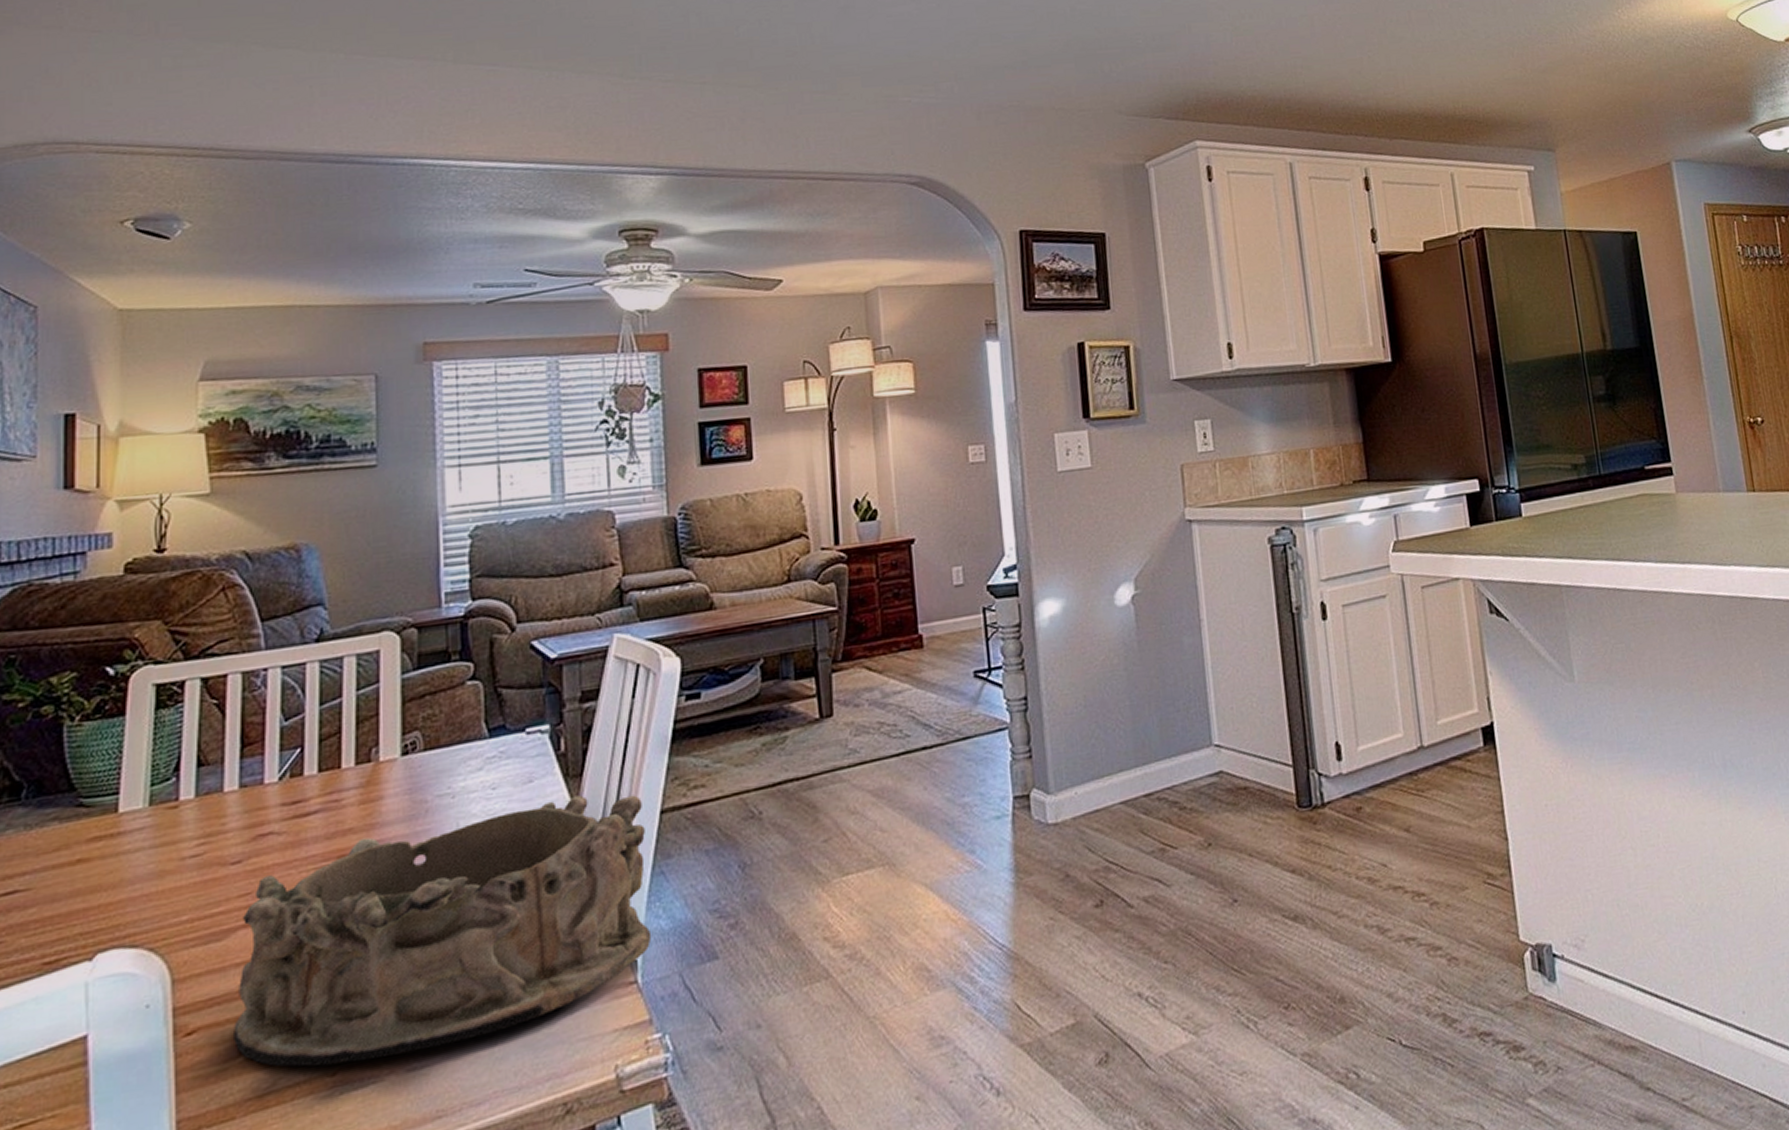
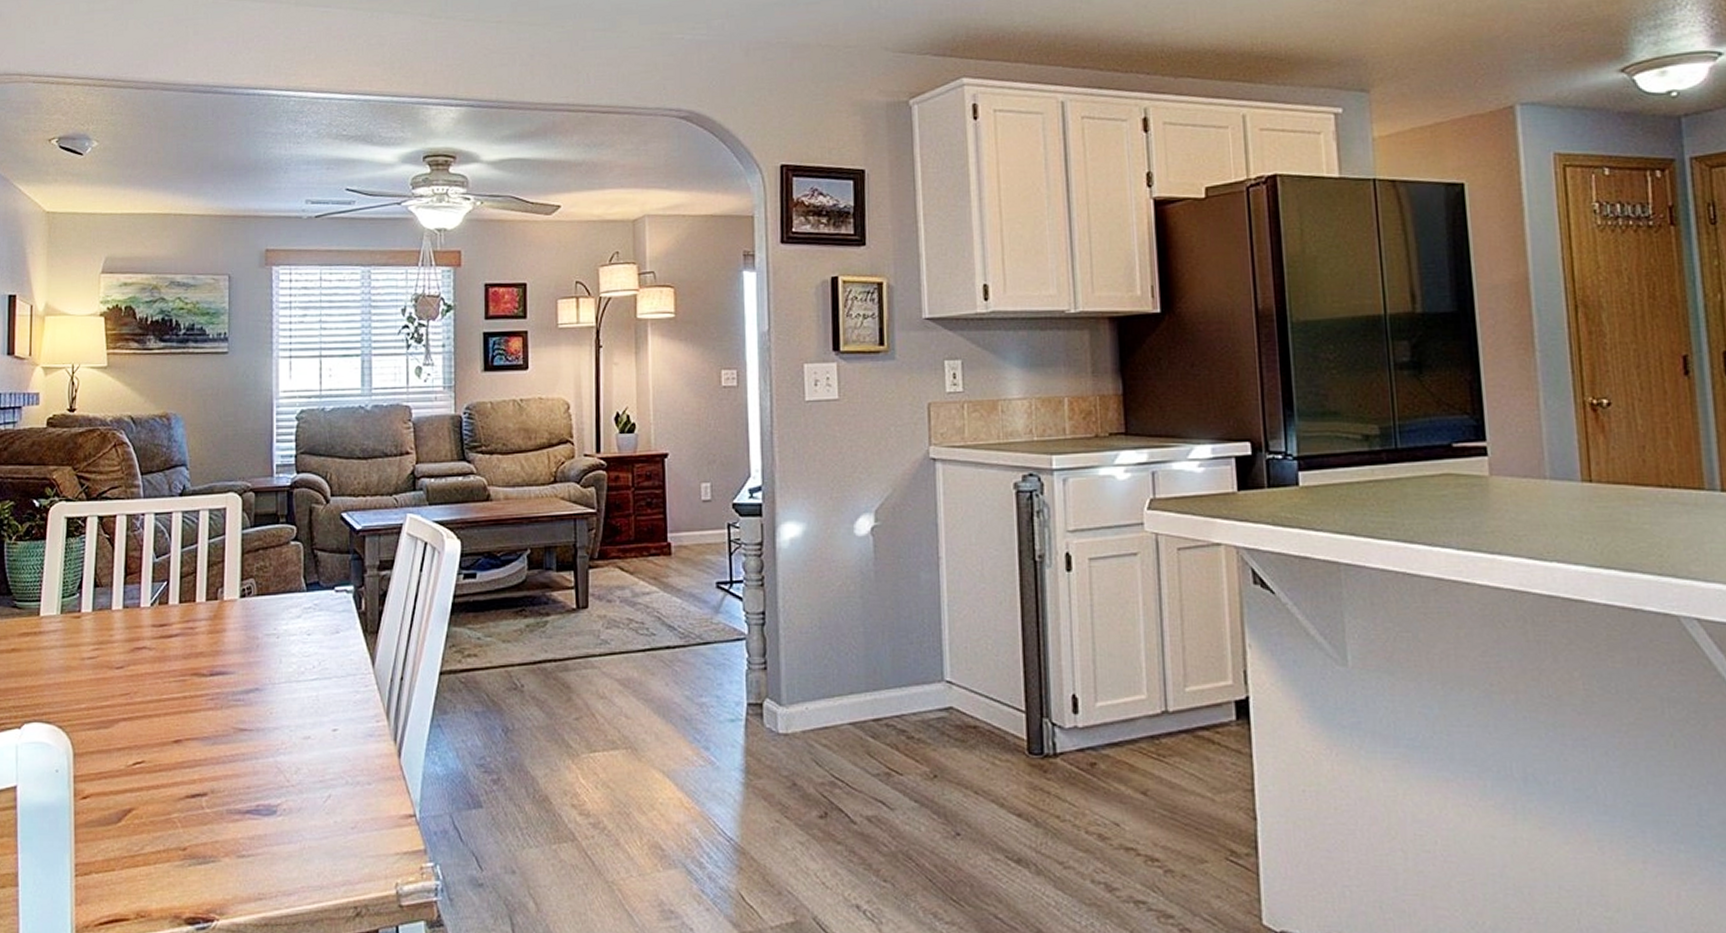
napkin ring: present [234,795,652,1067] -> none [115,650,429,843]

